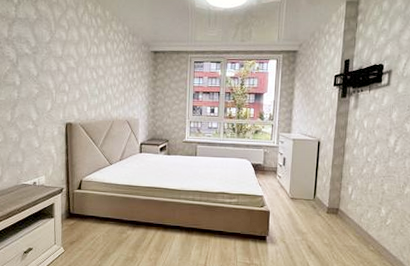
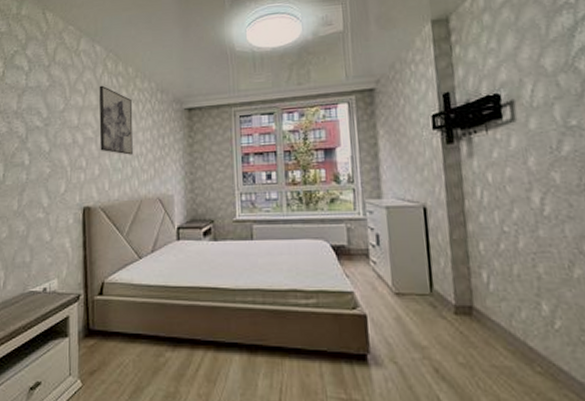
wall art: none [80,24,108,85] -> present [99,85,133,155]

